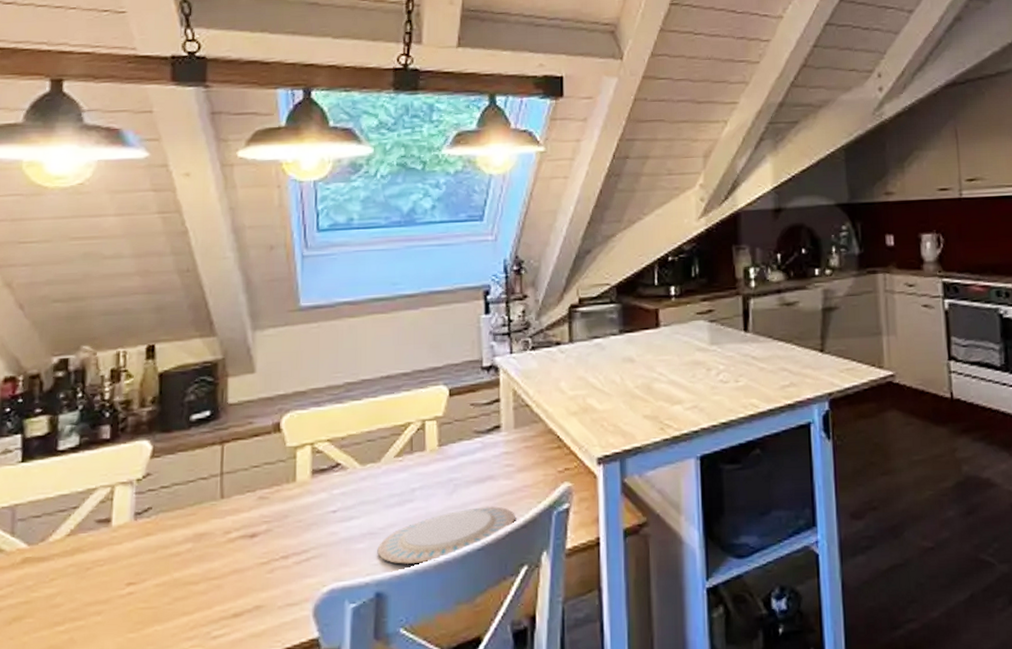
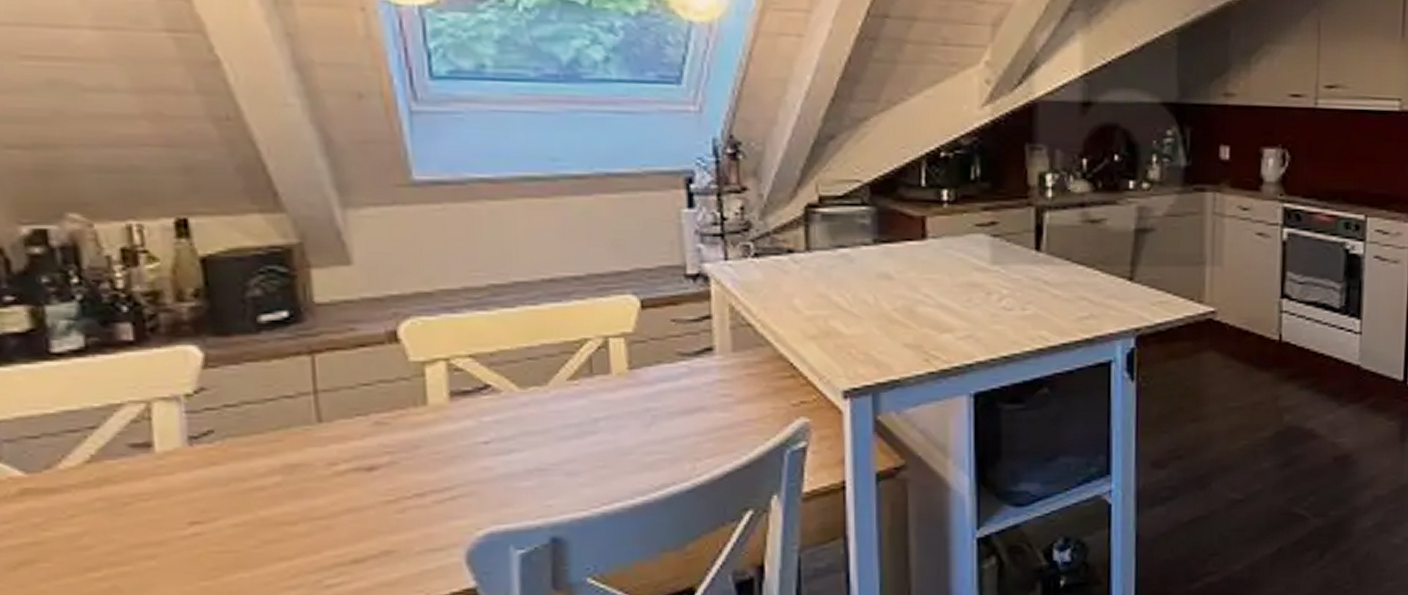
plate: present [377,505,515,565] -> none [550,441,736,507]

